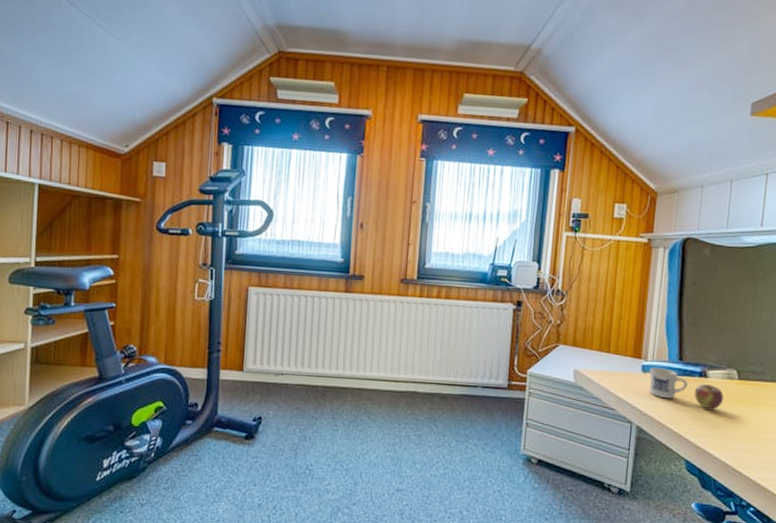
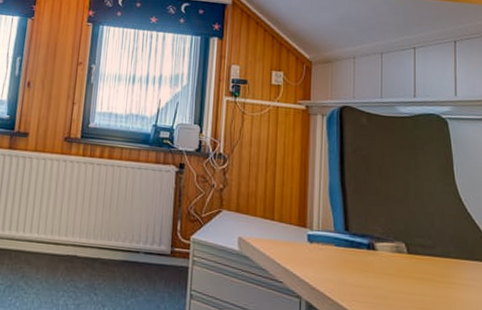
mug: present [649,367,724,410] -> none [315,237,395,286]

